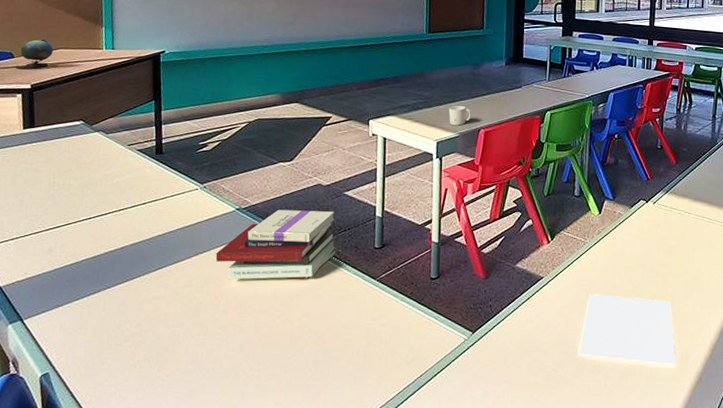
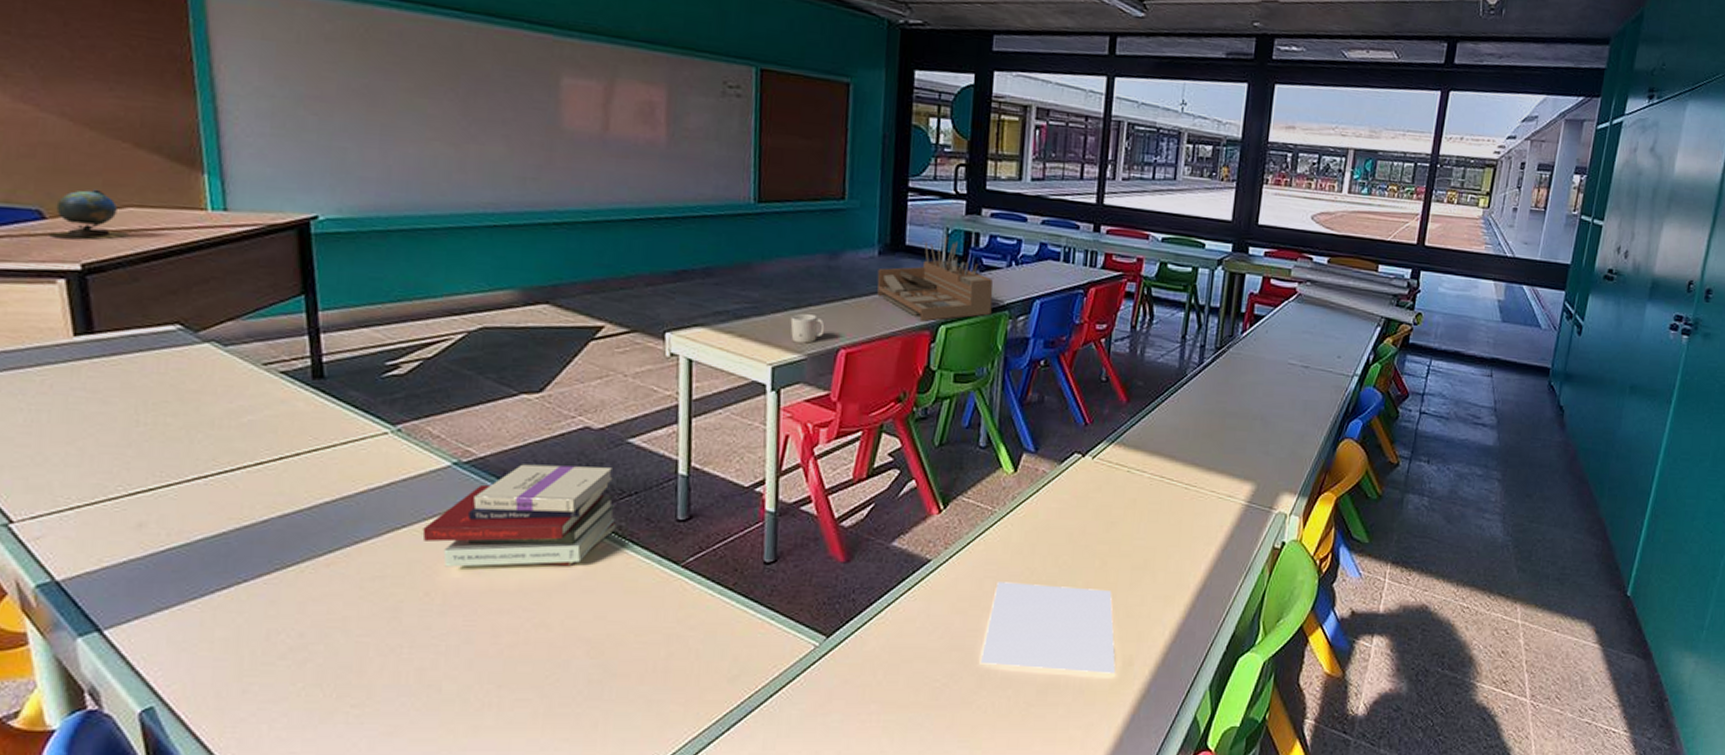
desk organizer: none [505,51,582,109] -> present [877,236,993,322]

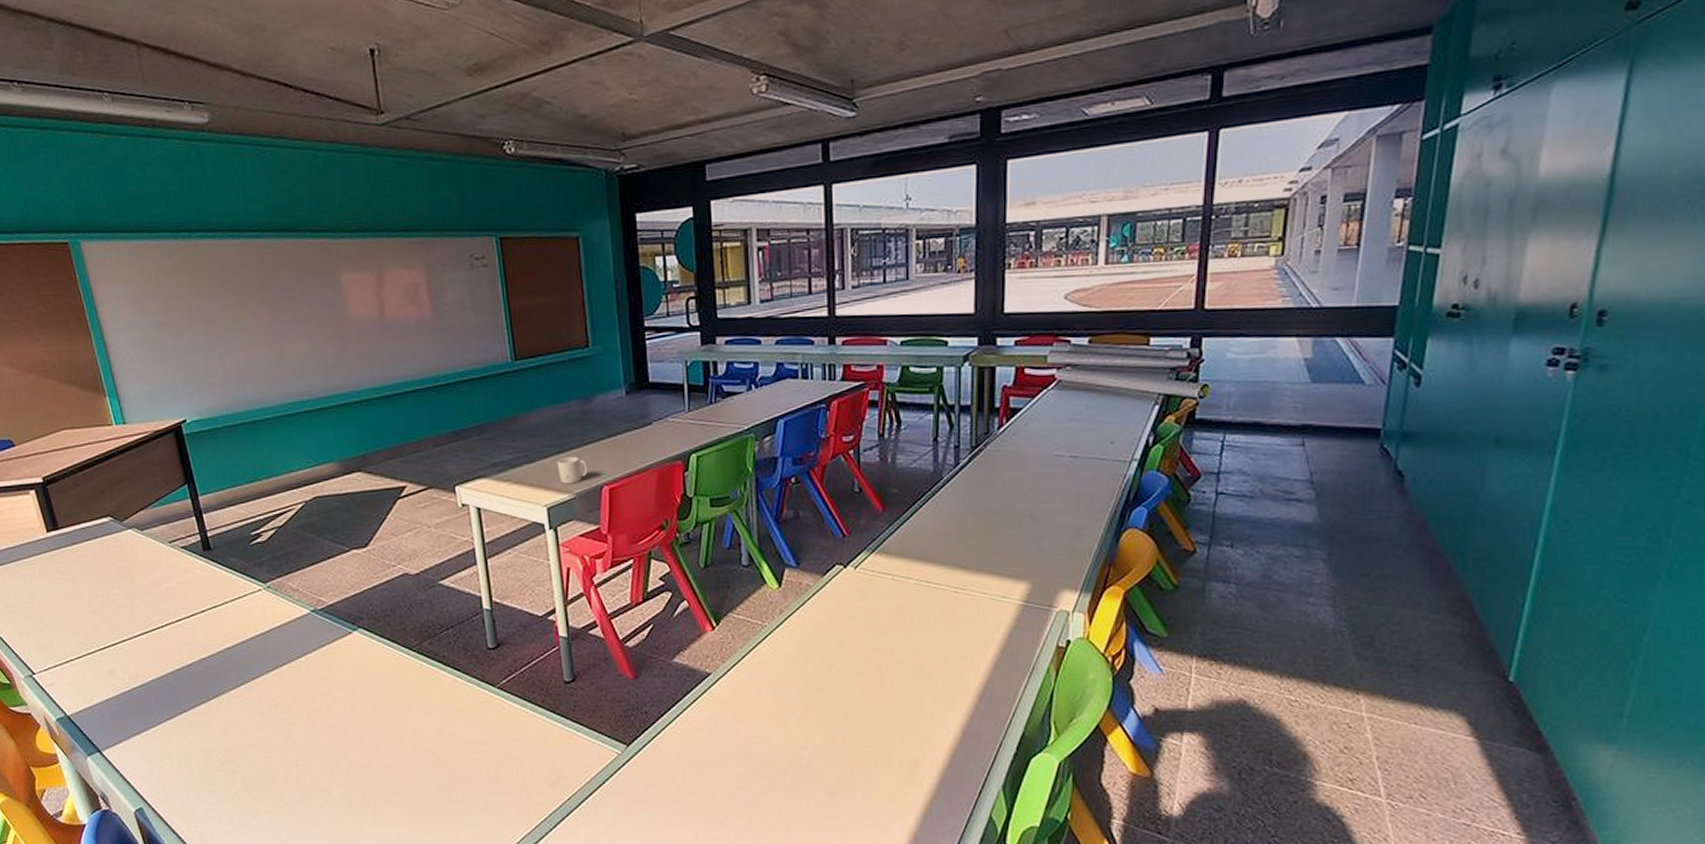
globe: present [49,189,129,240] -> none [19,419,68,460]
books: present [422,464,617,567] -> none [298,607,441,695]
desk organizer: present [877,236,993,322] -> none [627,369,738,452]
paper sheet: present [981,582,1115,674] -> none [769,691,902,775]

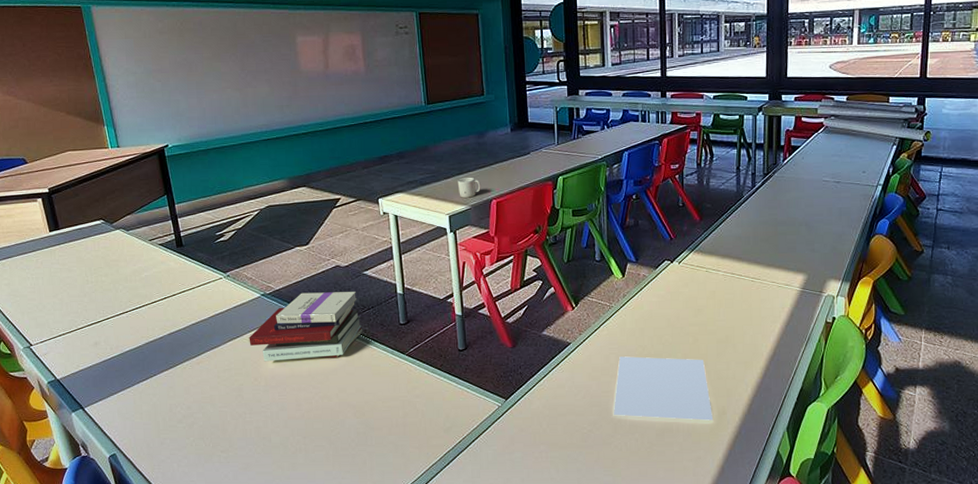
books: none [298,607,441,695] -> present [249,292,363,362]
paper sheet: none [769,691,902,775] -> present [614,356,713,421]

